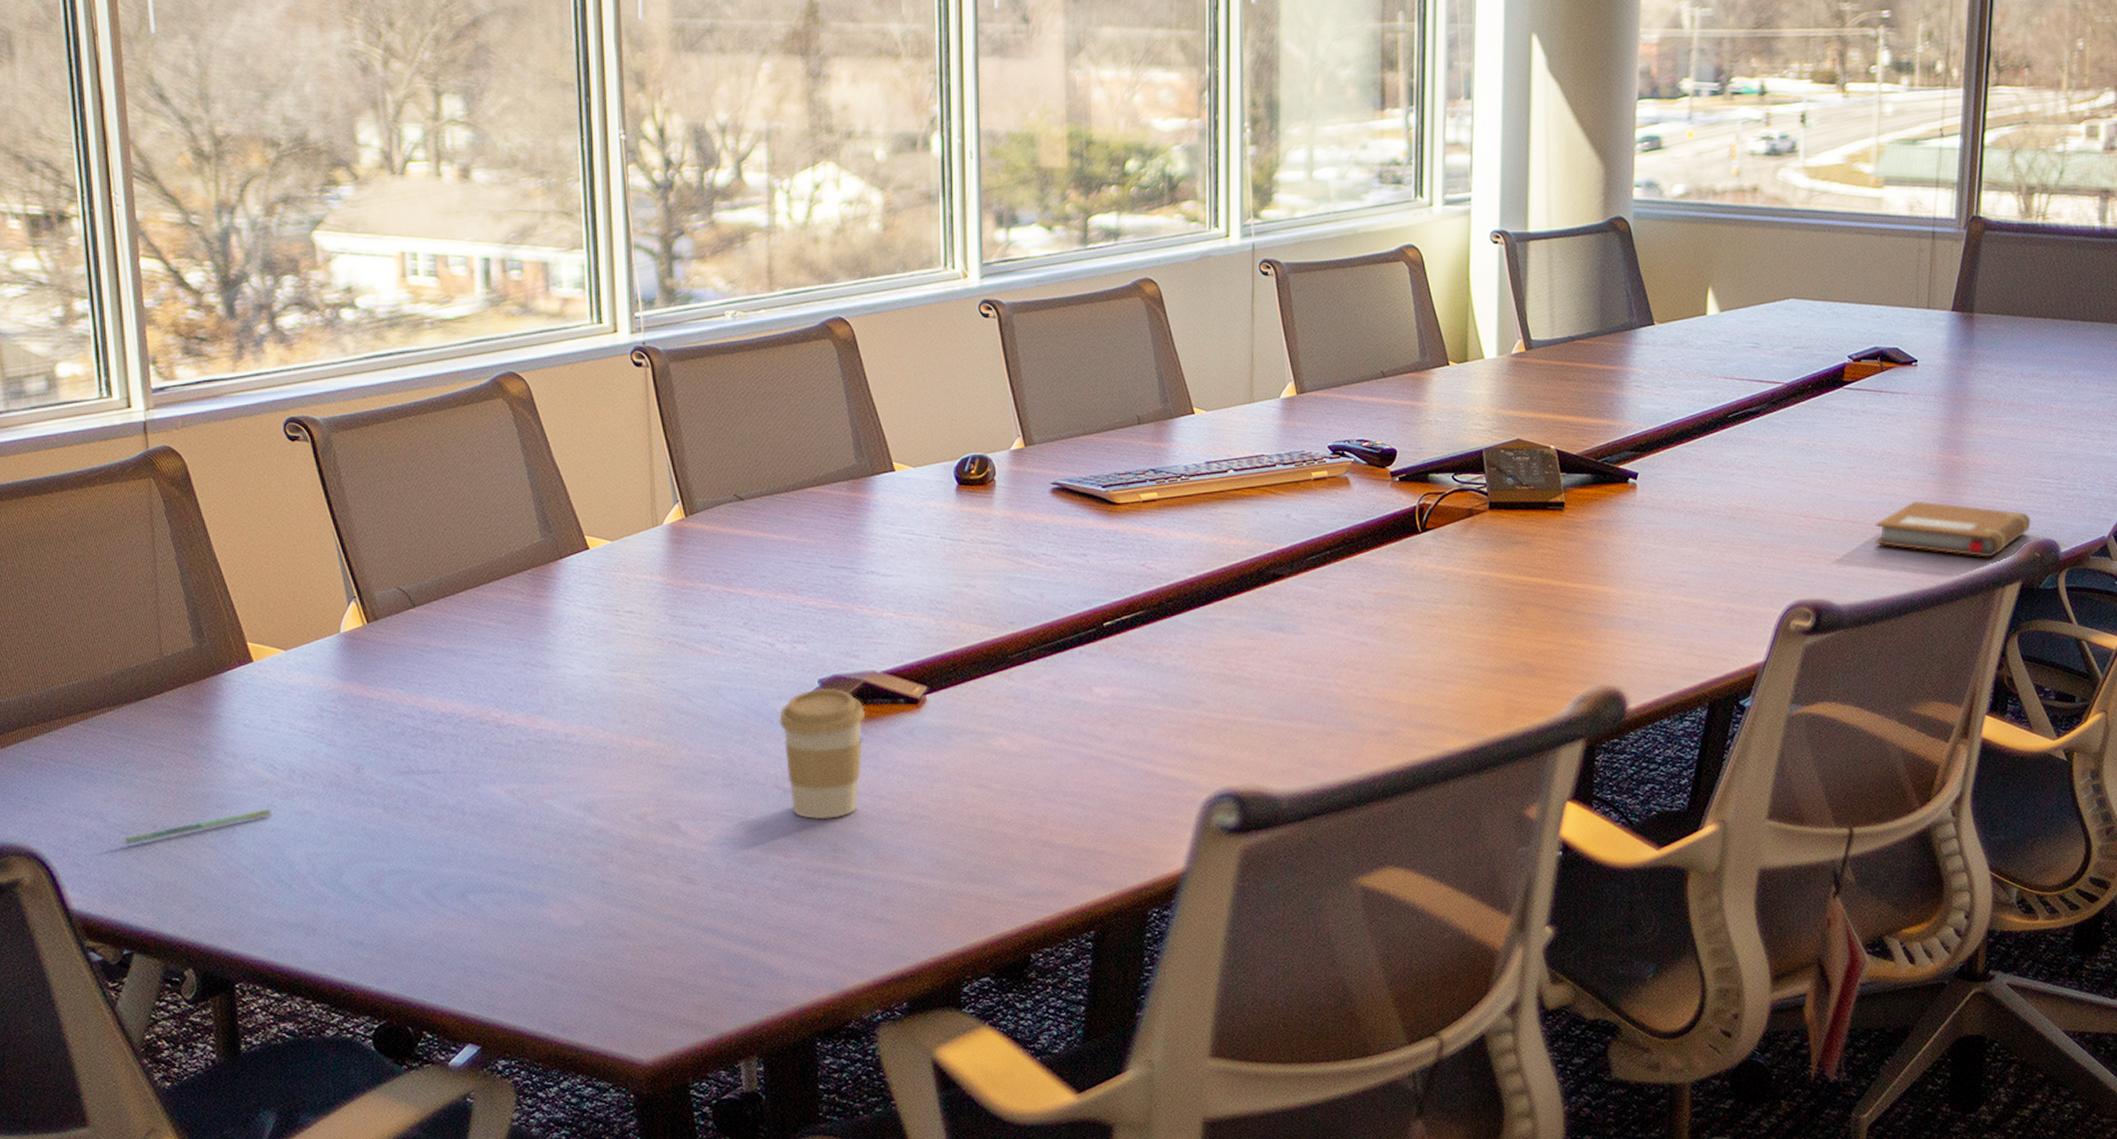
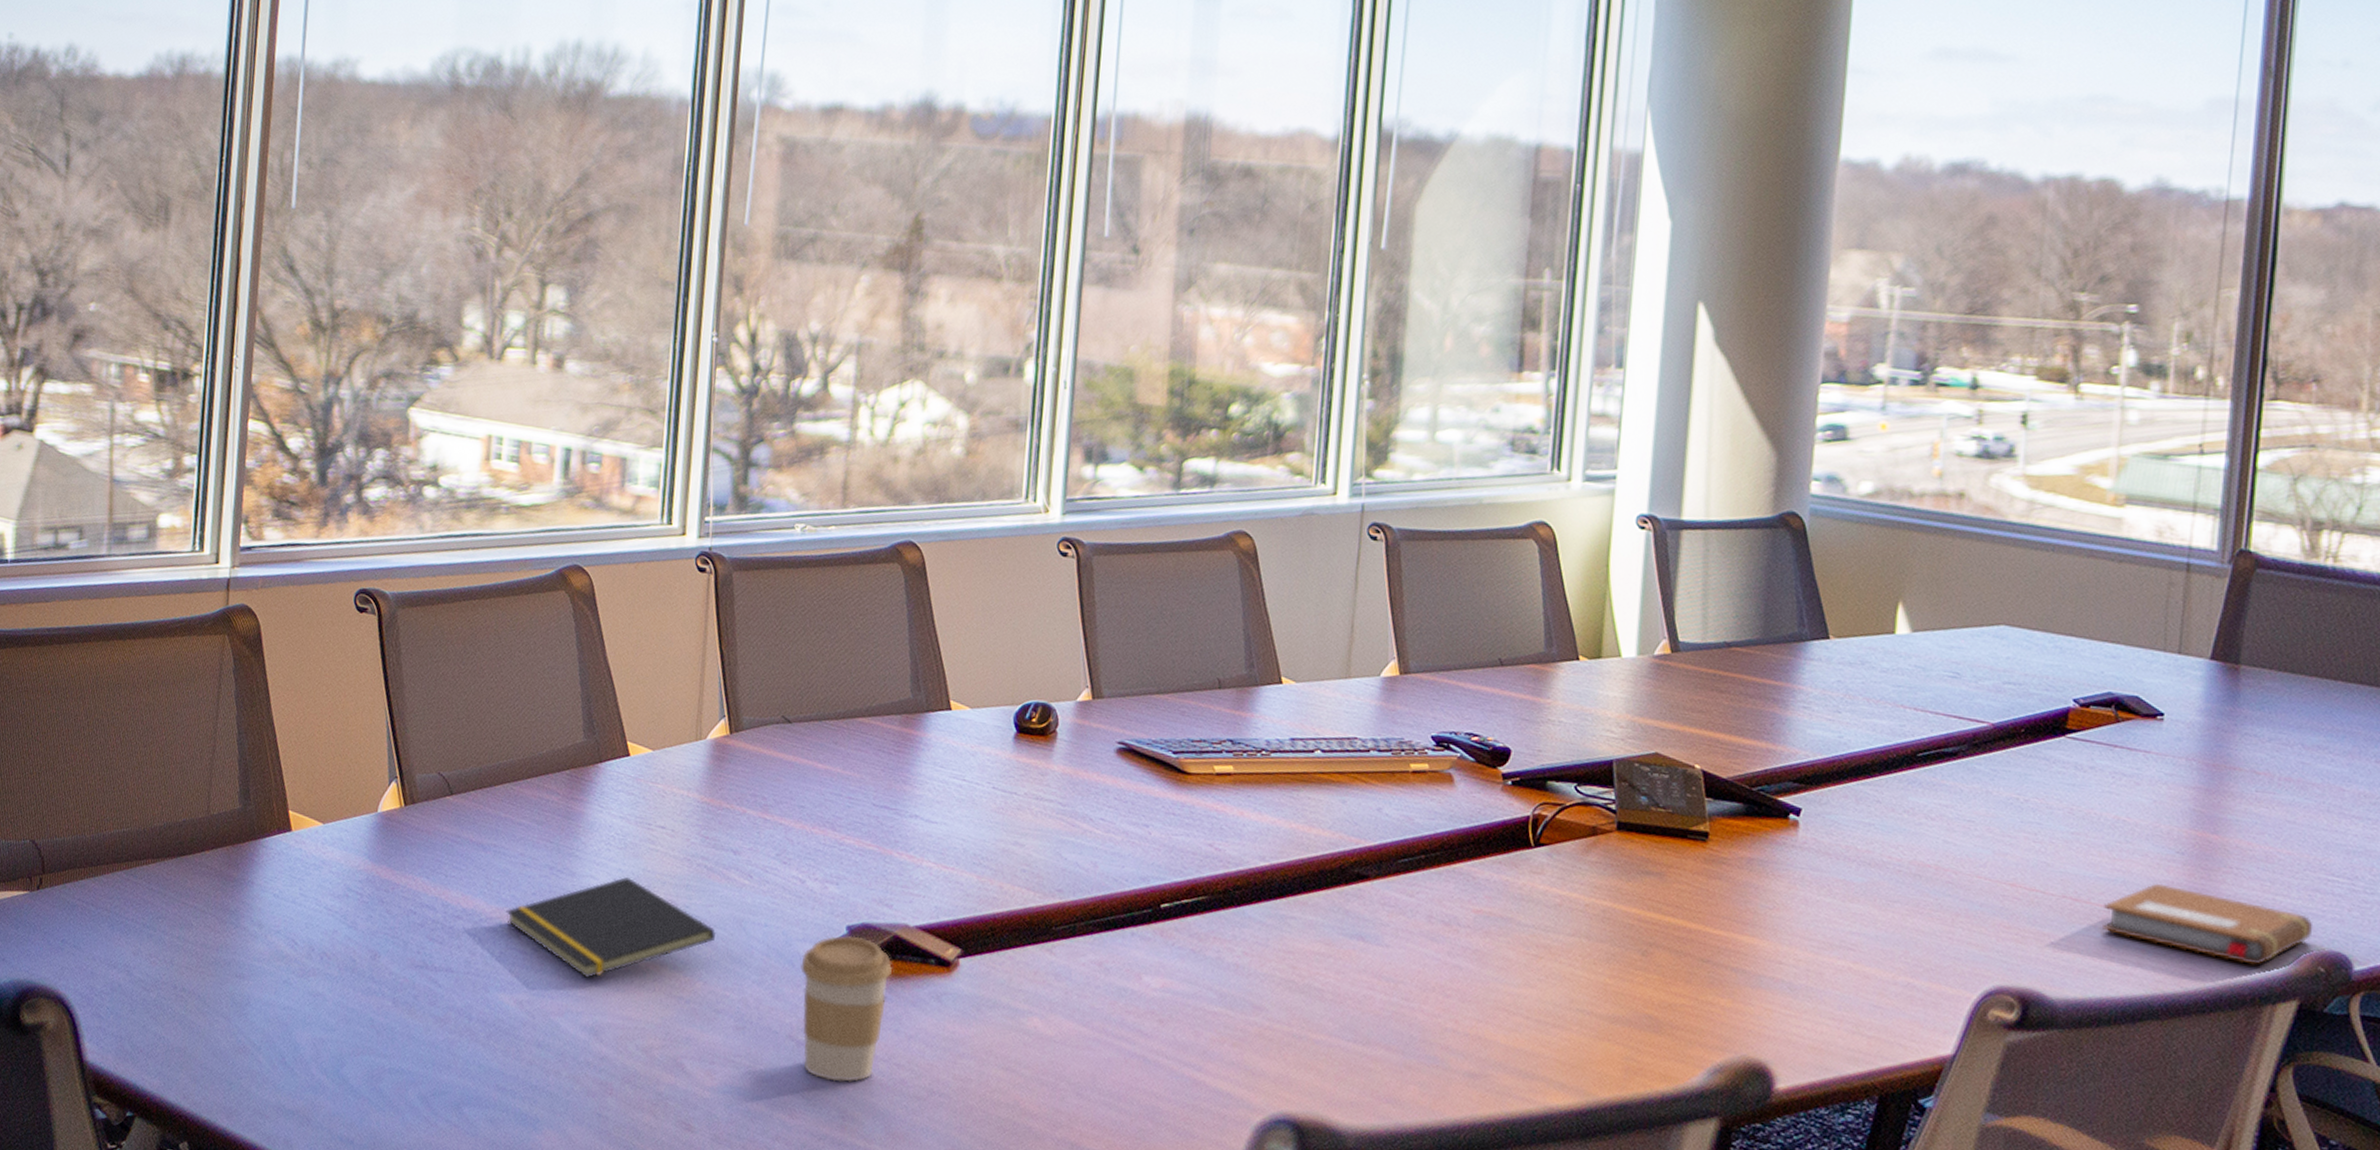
pen: present [125,808,271,844] -> none [146,984,286,1003]
notepad: none [486,662,695,760] -> present [506,876,717,978]

